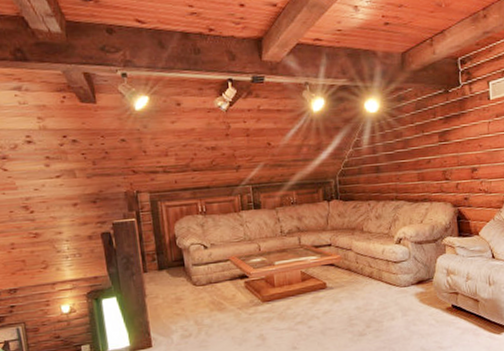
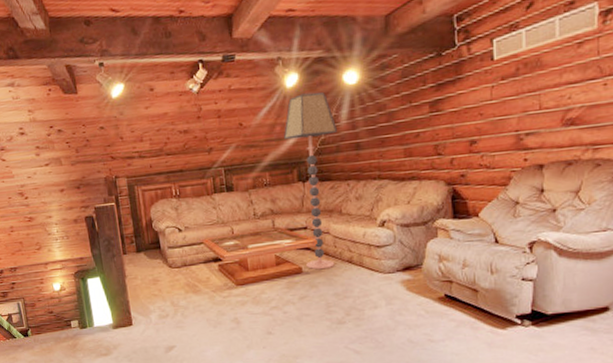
floor lamp: none [310,117,360,285] -> present [284,92,338,270]

